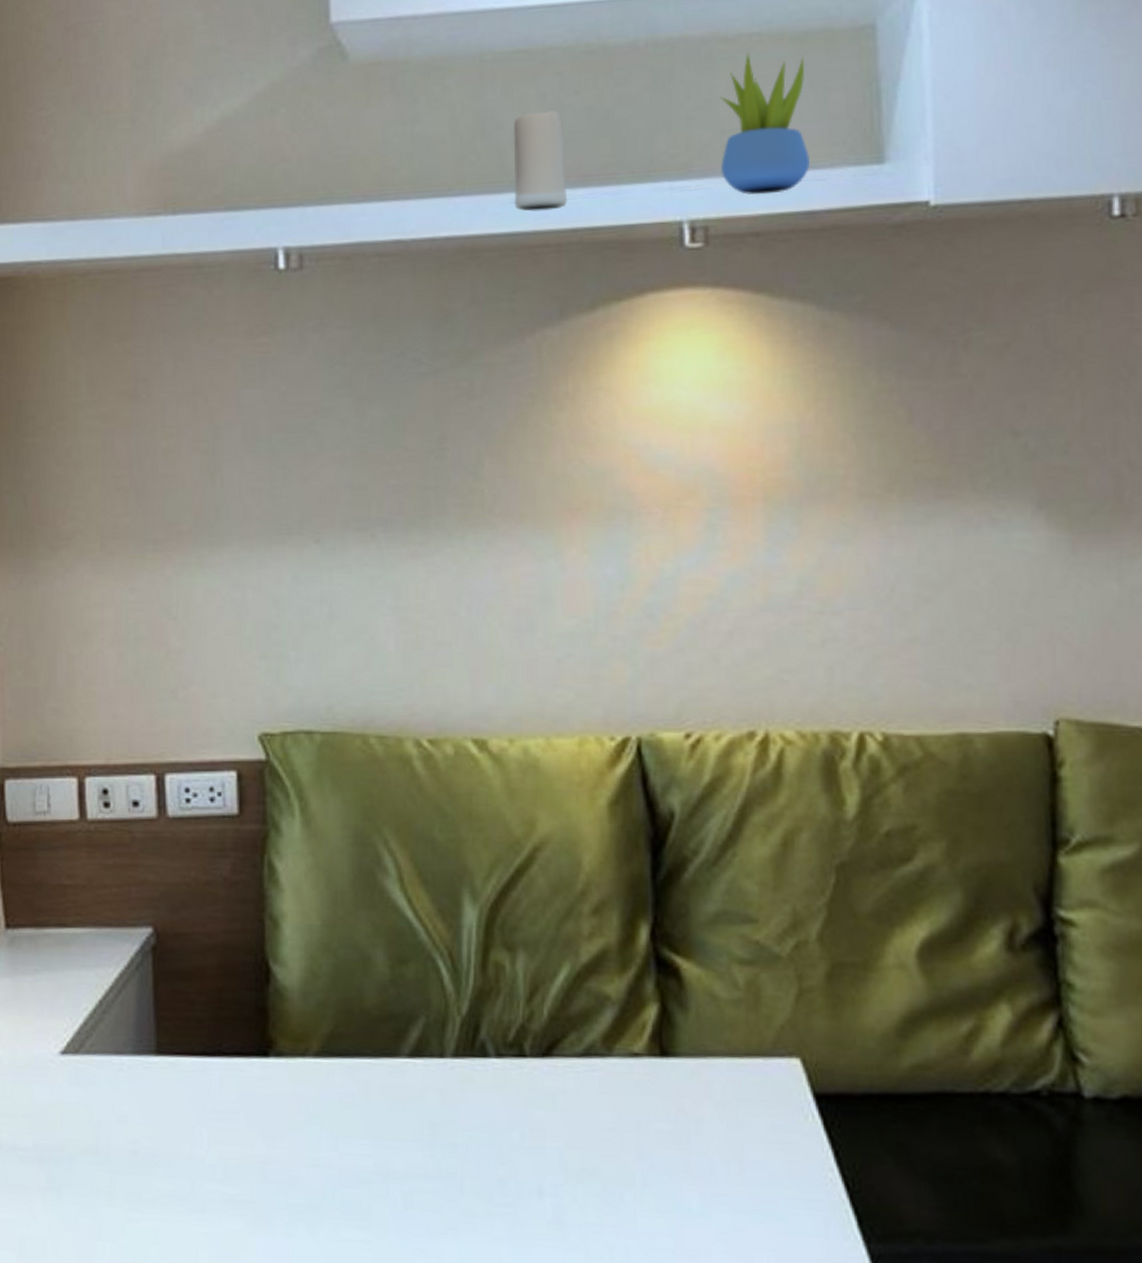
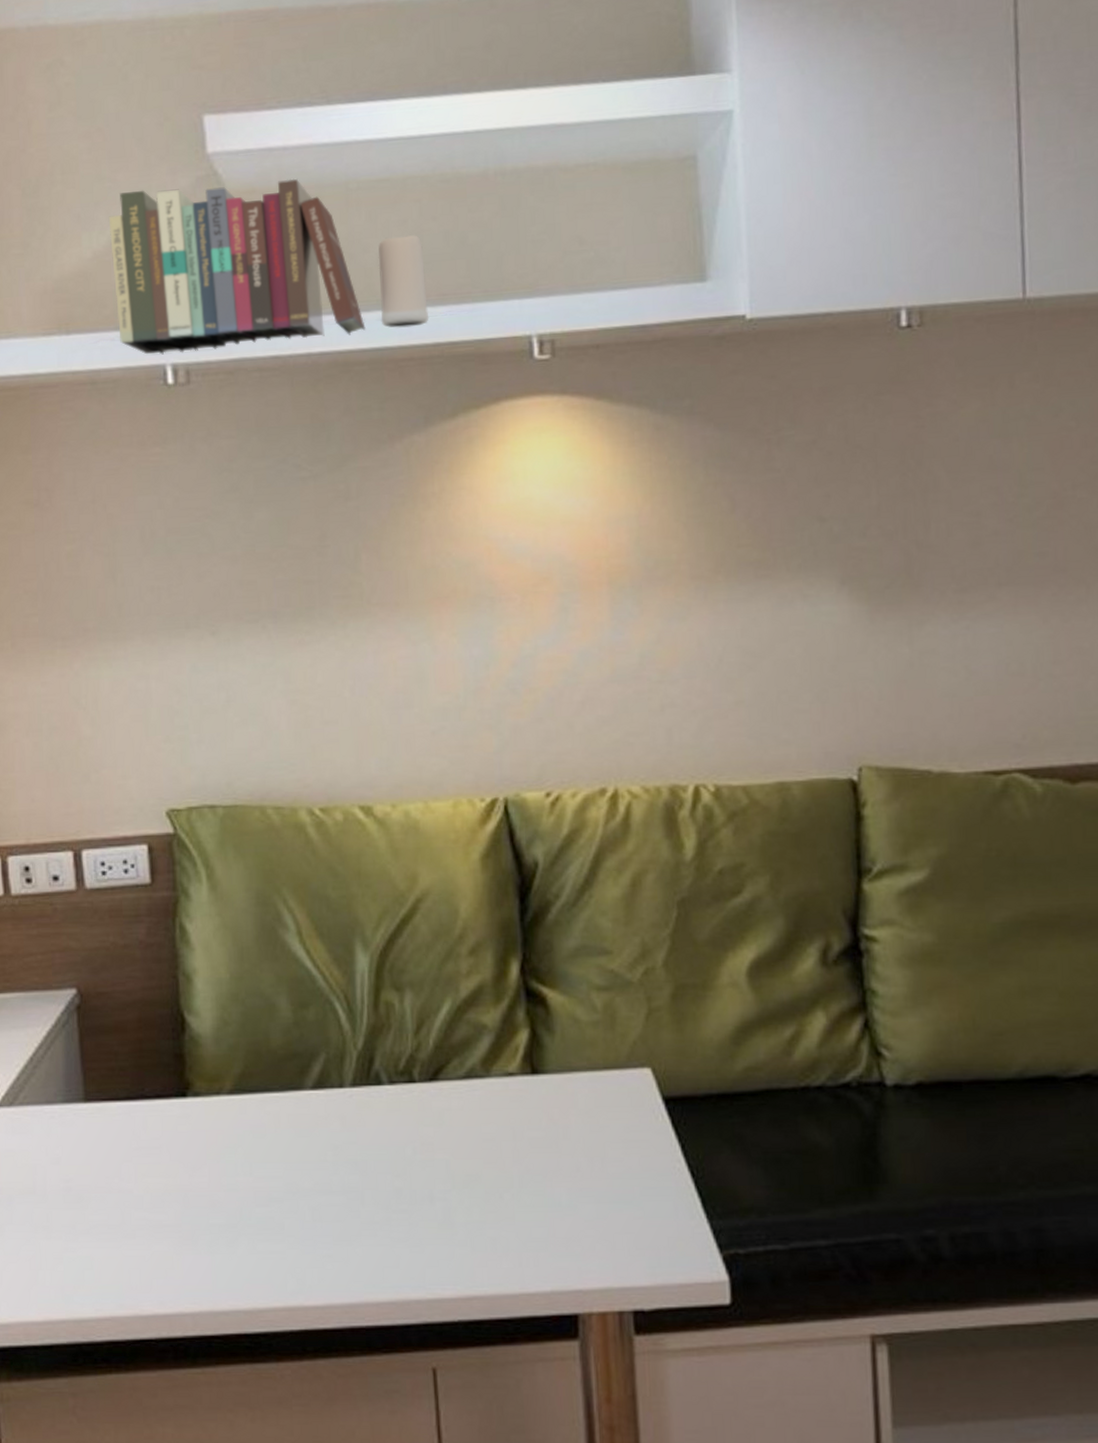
books: none [222,49,497,238] -> present [108,178,366,355]
succulent plant: present [719,52,810,195] -> none [561,181,642,311]

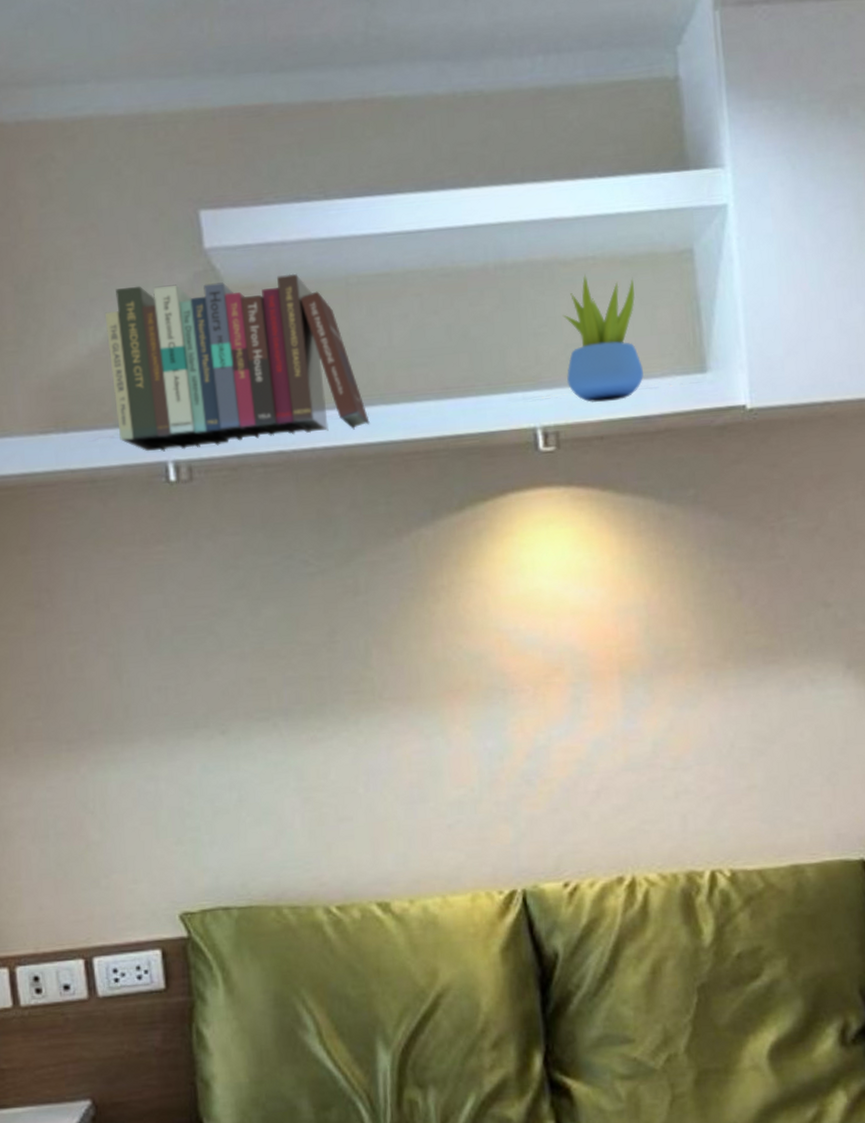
candle: present [378,234,429,328] -> none [380,328,434,422]
succulent plant: none [561,181,642,311] -> present [562,274,644,403]

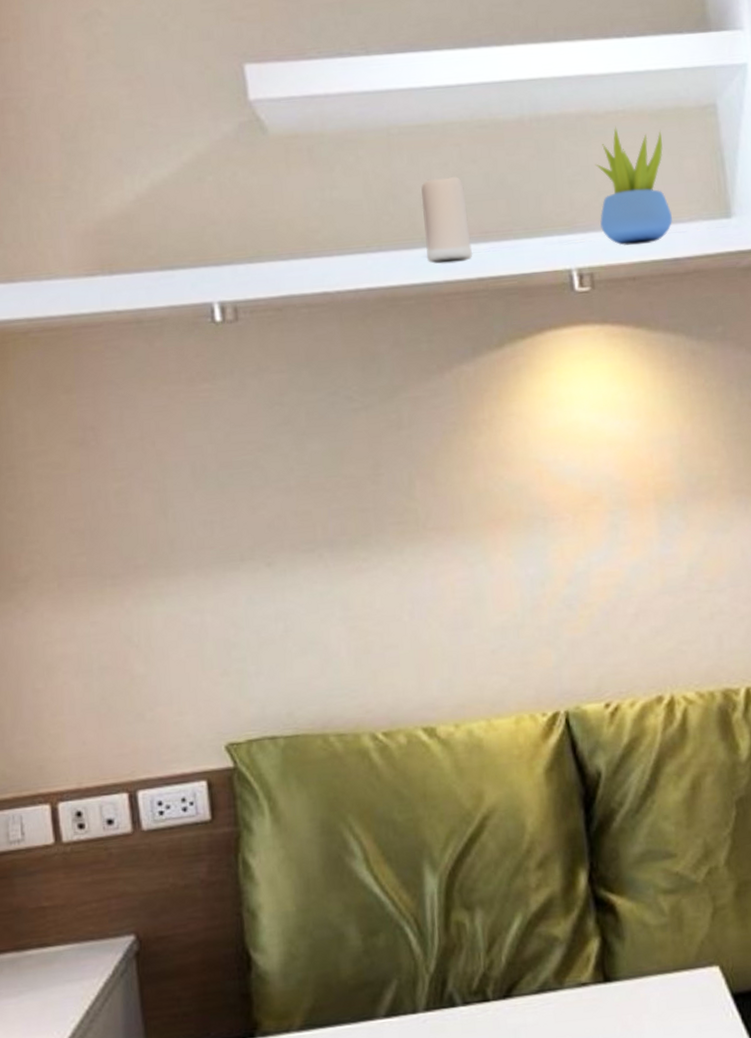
books: present [104,273,370,452] -> none [150,124,412,294]
candle: none [380,328,434,422] -> present [421,176,473,264]

